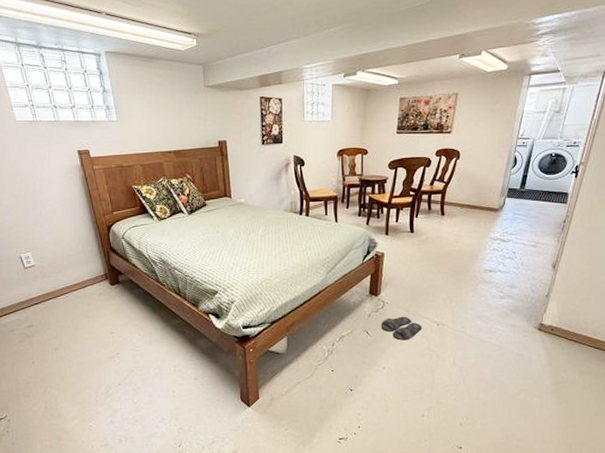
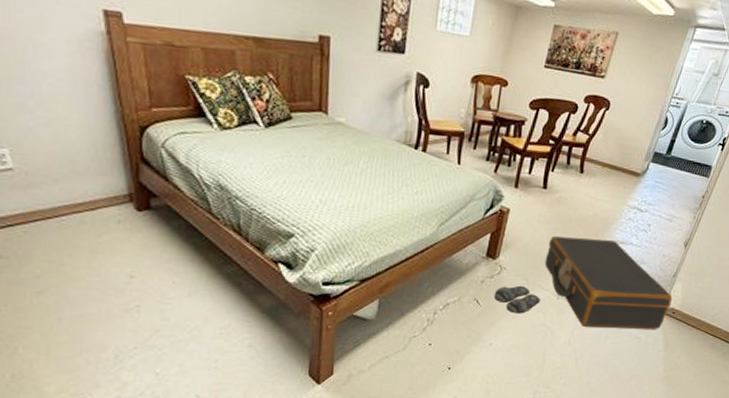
suitcase: none [421,269,549,348] -> present [544,235,673,329]

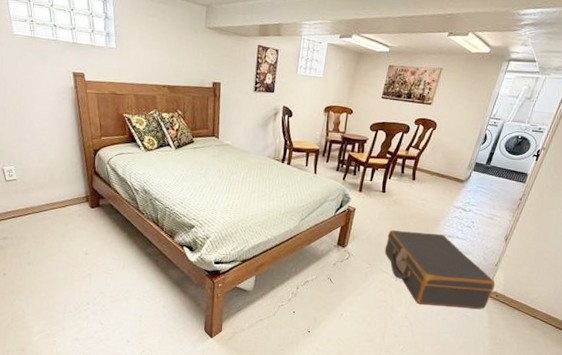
slippers: present [495,285,540,314] -> none [344,268,381,291]

